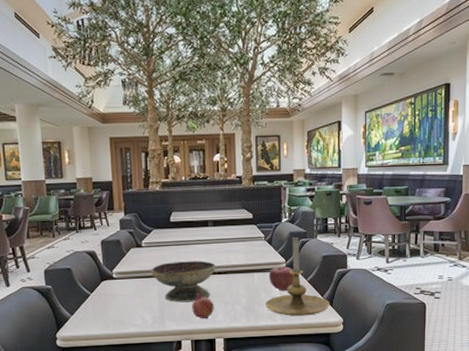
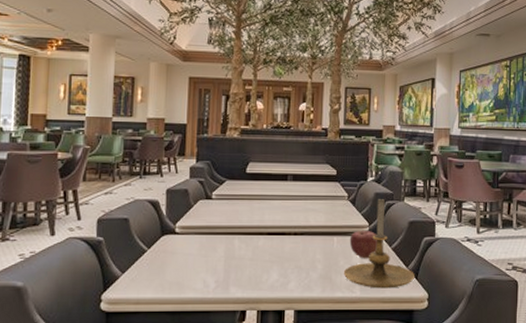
decorative bowl: present [151,260,217,303] -> none [219,218,293,266]
fruit: present [192,293,214,319] -> none [261,255,286,287]

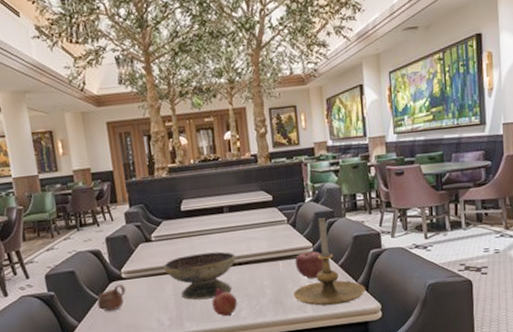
cup: none [146,238,177,266] -> present [97,283,126,312]
decorative bowl: none [219,218,293,266] -> present [164,251,237,300]
fruit: none [261,255,286,287] -> present [212,287,237,317]

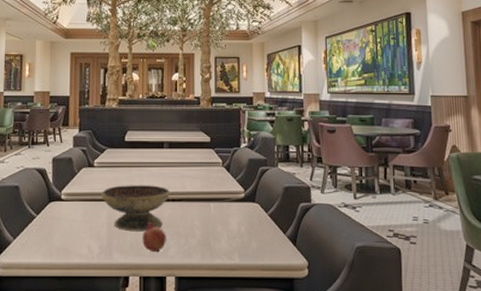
cup: present [97,283,126,312] -> none [35,204,63,231]
candle holder: present [293,218,365,306] -> none [221,165,293,256]
apple: present [294,251,324,279] -> none [226,197,254,225]

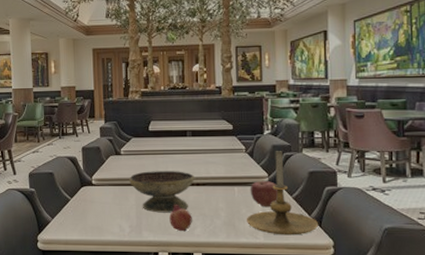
candle holder: none [221,165,293,256] -> present [246,151,318,236]
apple: none [226,197,254,225] -> present [250,181,279,208]

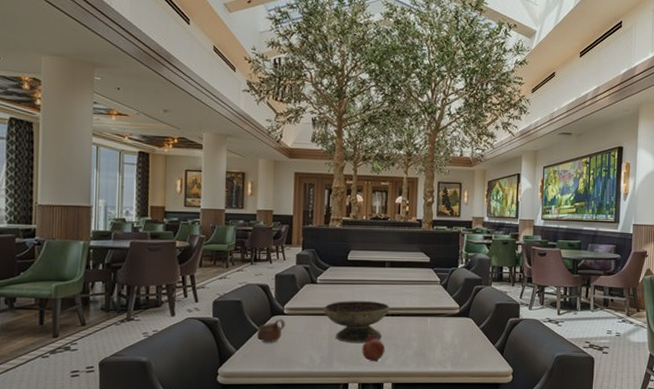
cup: none [70,189,94,212] -> present [257,318,285,343]
candle holder: present [246,151,318,236] -> none [436,284,500,364]
apple: present [250,181,279,208] -> none [441,312,468,338]

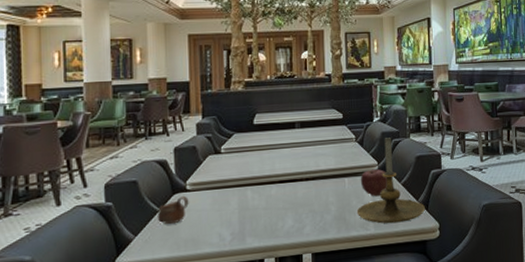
decorative bowl: present [324,301,391,343] -> none [231,166,304,215]
fruit: present [362,334,385,362] -> none [276,202,301,233]
candle holder: none [436,284,500,364] -> present [356,137,425,224]
apple: none [441,312,468,338] -> present [360,169,388,197]

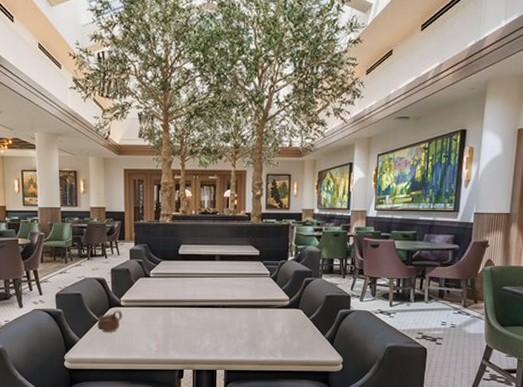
candle holder: present [356,137,425,224] -> none [266,276,331,353]
apple: present [360,169,388,197] -> none [272,304,298,328]

